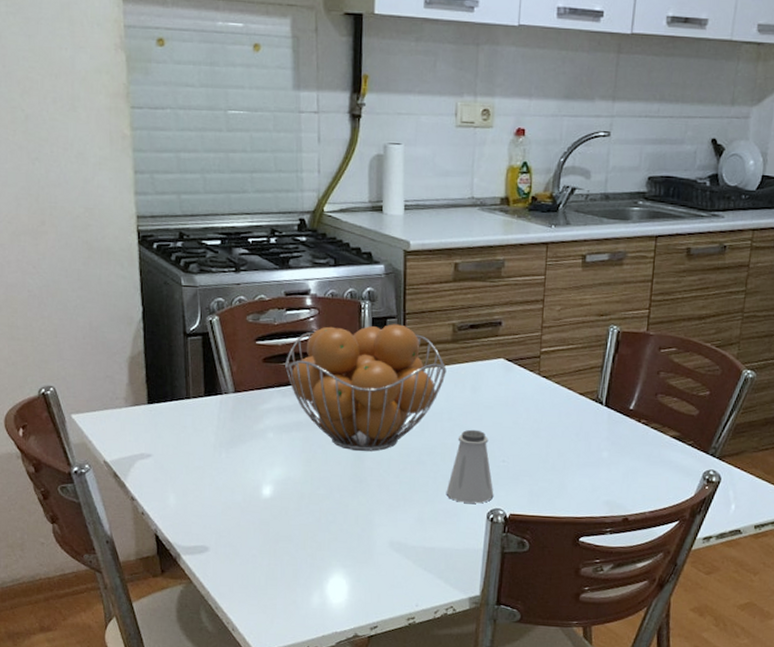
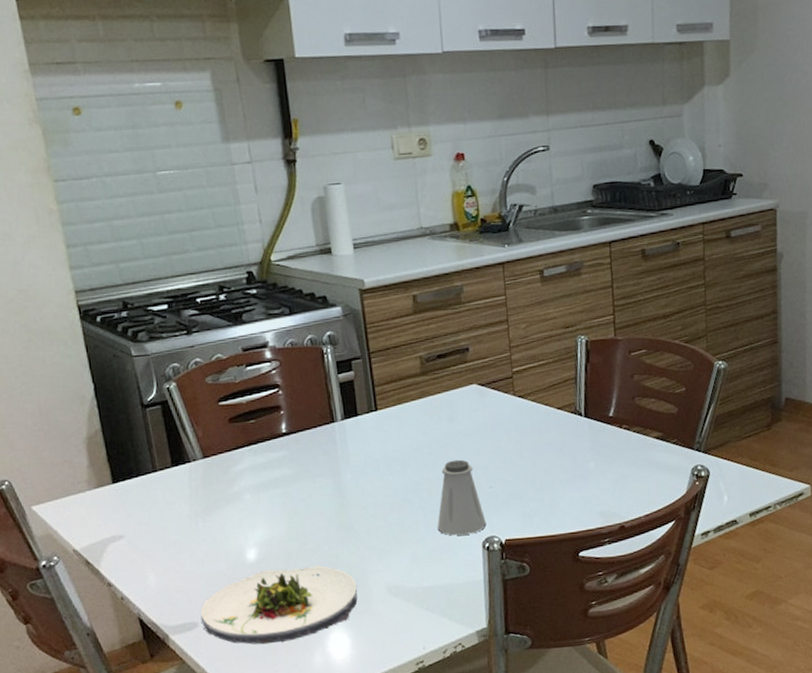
salad plate: none [212,507,362,579] -> present [200,565,358,645]
fruit basket: present [285,324,447,452] -> none [252,364,420,500]

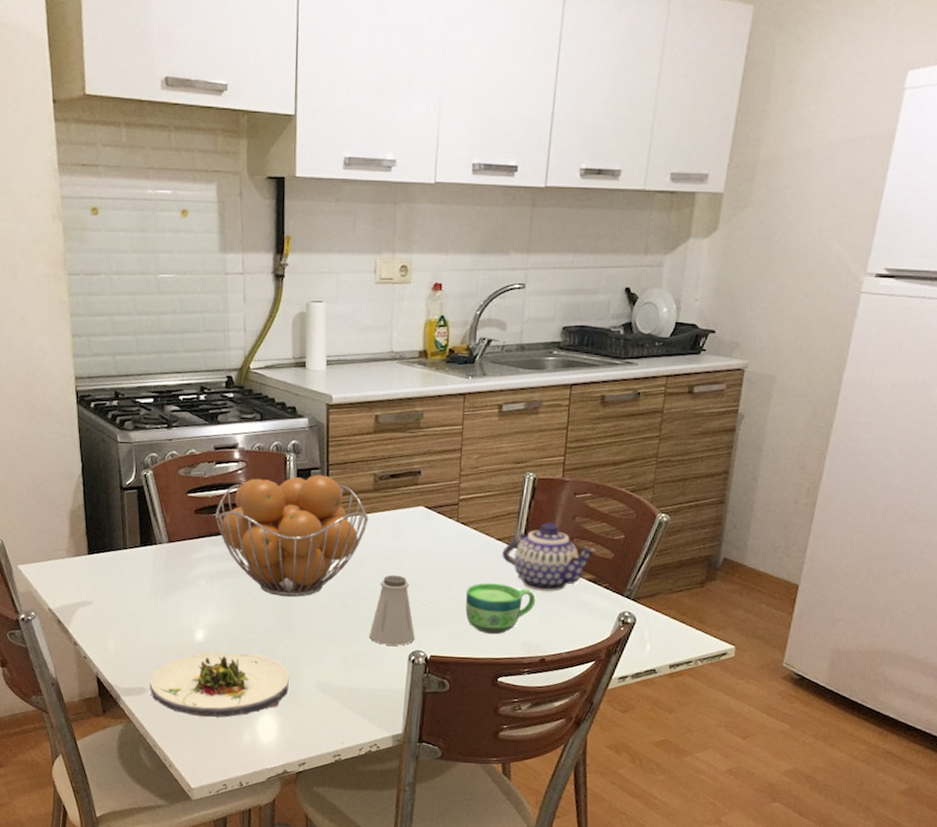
fruit basket: none [252,364,420,500] -> present [215,475,369,597]
cup: none [533,454,606,509] -> present [465,583,536,635]
teapot: none [565,383,661,456] -> present [502,522,598,592]

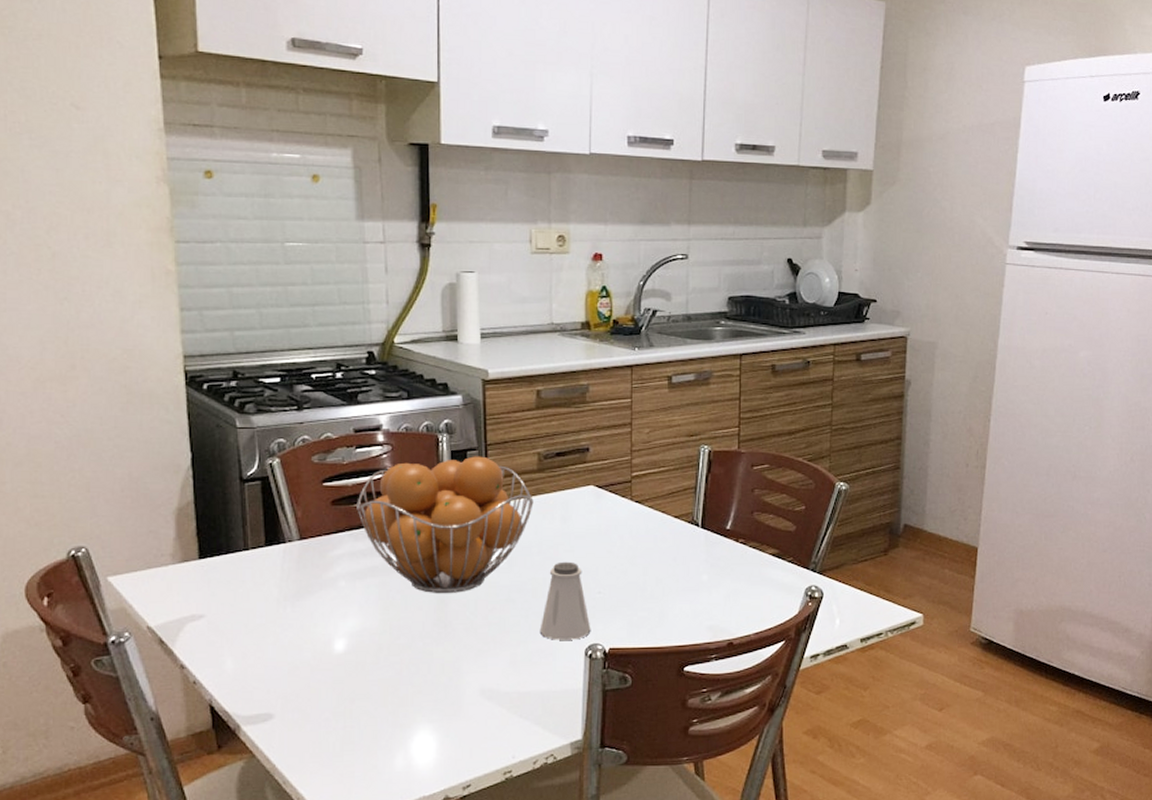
salad plate: present [149,651,290,718] -> none [277,661,450,743]
cup: present [465,583,536,635] -> none [644,564,719,620]
teapot: present [502,522,598,592] -> none [681,496,779,569]

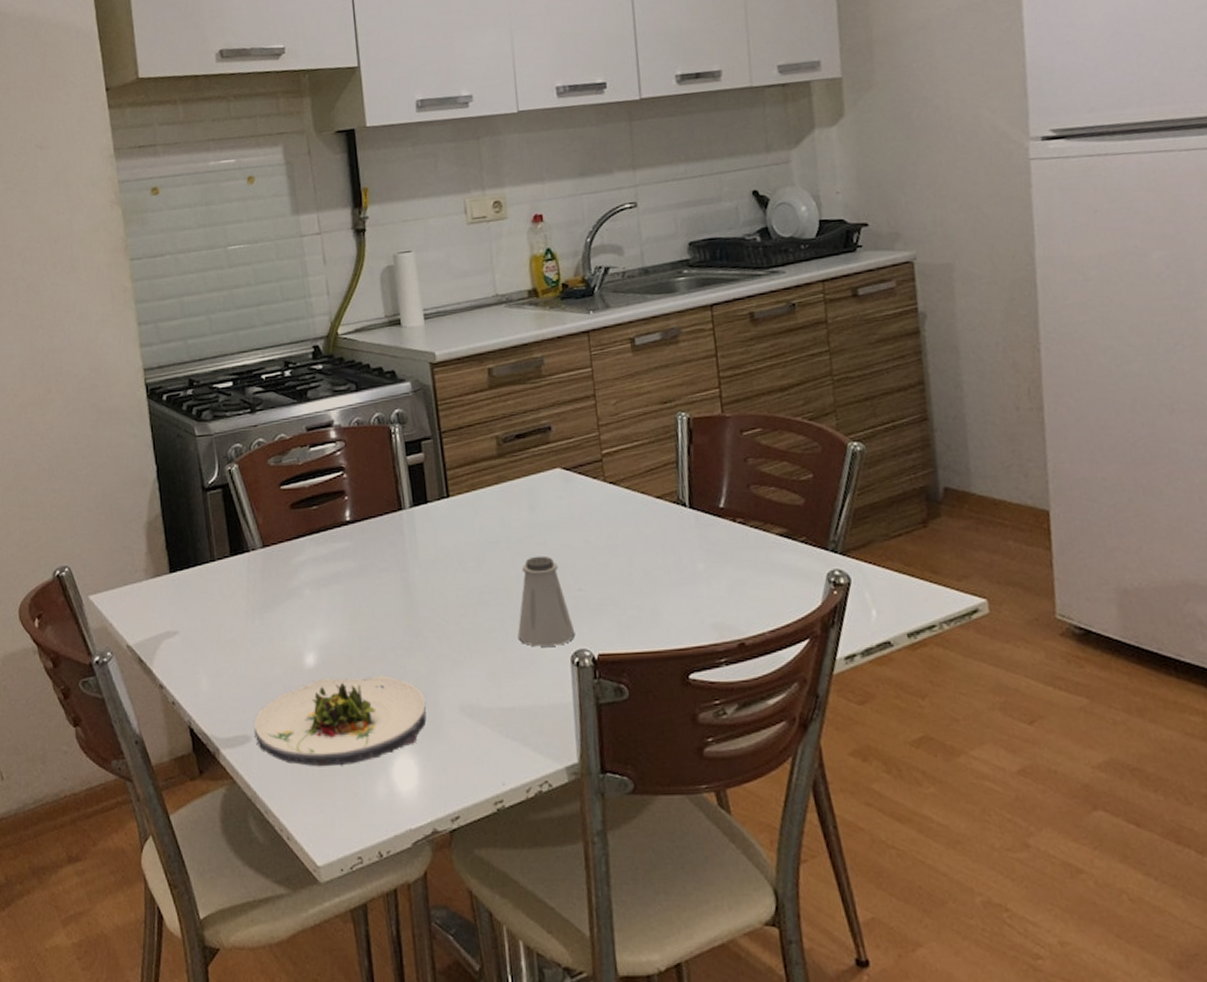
salad plate: none [277,661,450,743] -> present [254,675,427,767]
fruit basket: present [357,456,534,593] -> none [315,445,497,599]

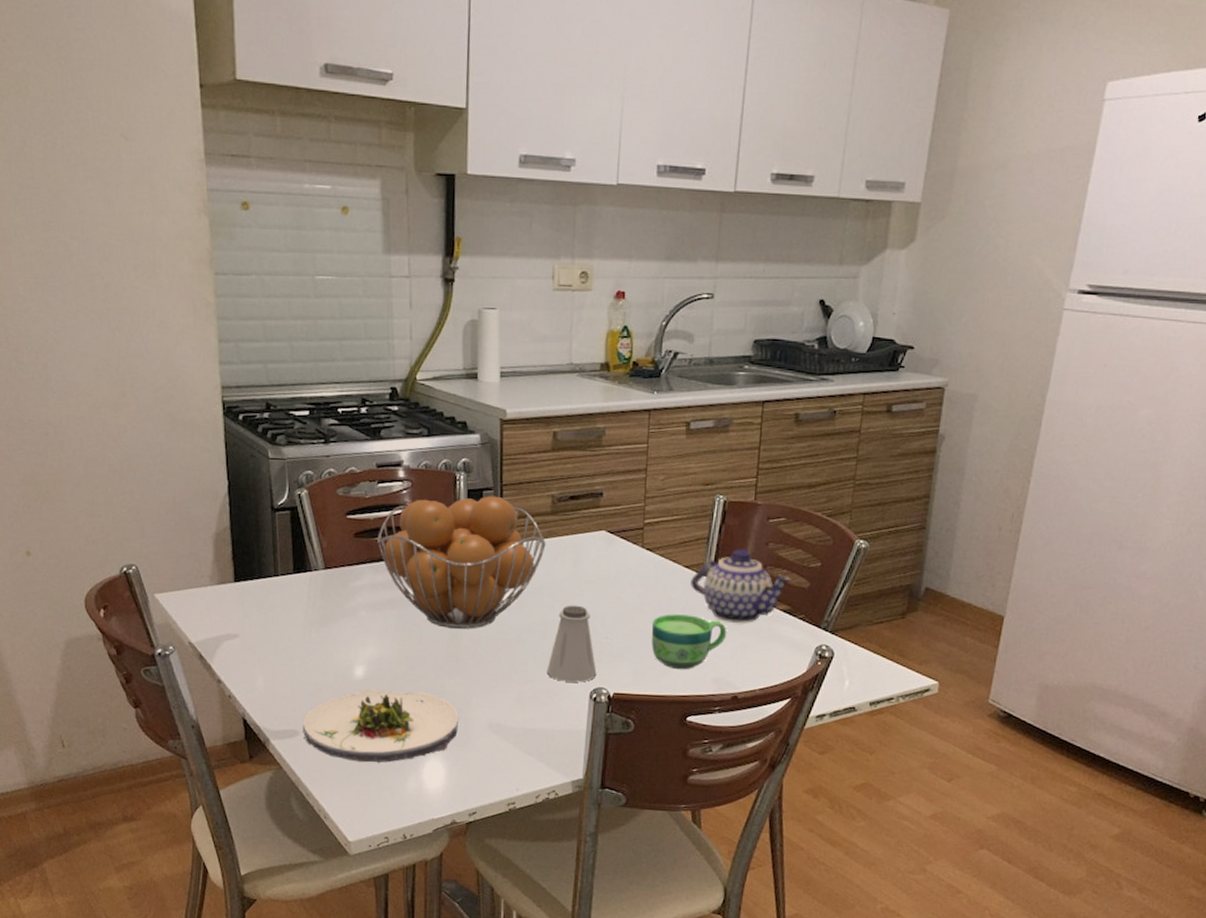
fruit basket: none [315,445,497,599] -> present [377,496,546,629]
cup: none [629,552,719,619] -> present [651,614,727,670]
teapot: none [665,468,783,556] -> present [691,548,793,623]

